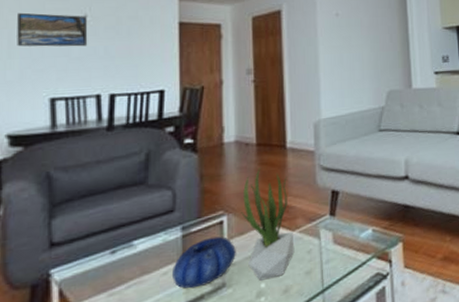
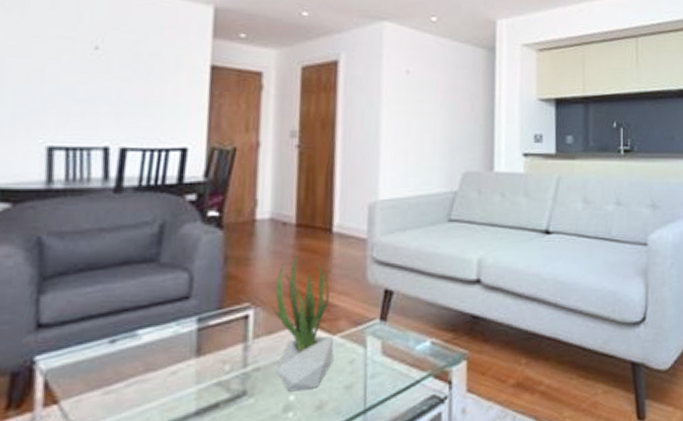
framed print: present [17,12,88,47] -> none [10,37,98,86]
decorative bowl: present [171,236,236,289] -> none [181,333,262,394]

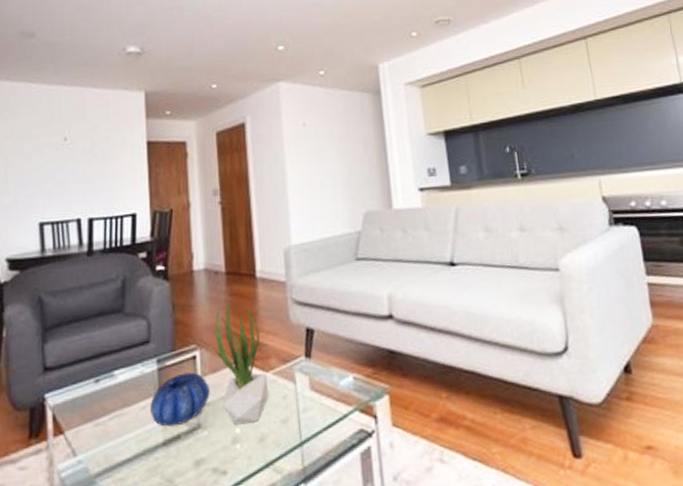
decorative bowl: none [181,333,262,394] -> present [149,372,210,427]

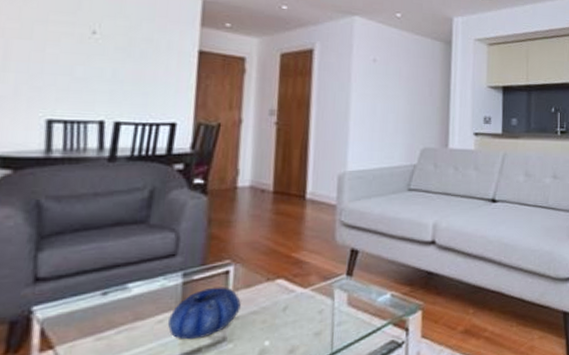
potted plant: present [213,299,269,425] -> none [250,217,305,338]

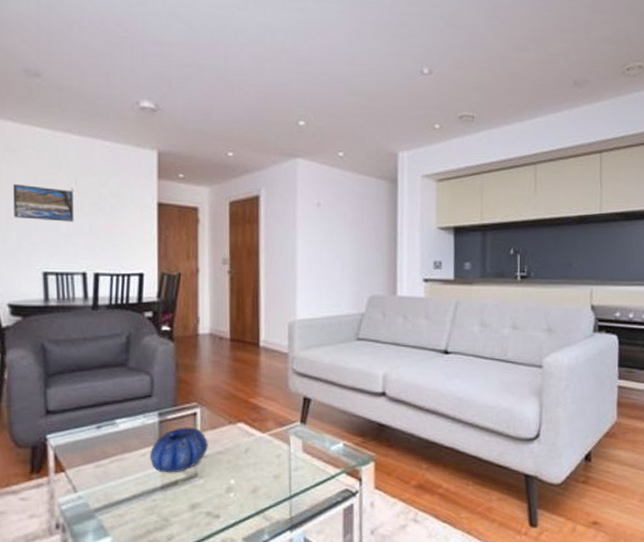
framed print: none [13,21,96,67] -> present [13,183,74,222]

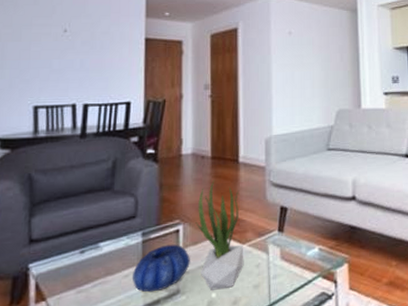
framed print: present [13,183,74,222] -> none [8,27,67,59]
potted plant: none [213,364,264,477] -> present [195,180,244,290]

